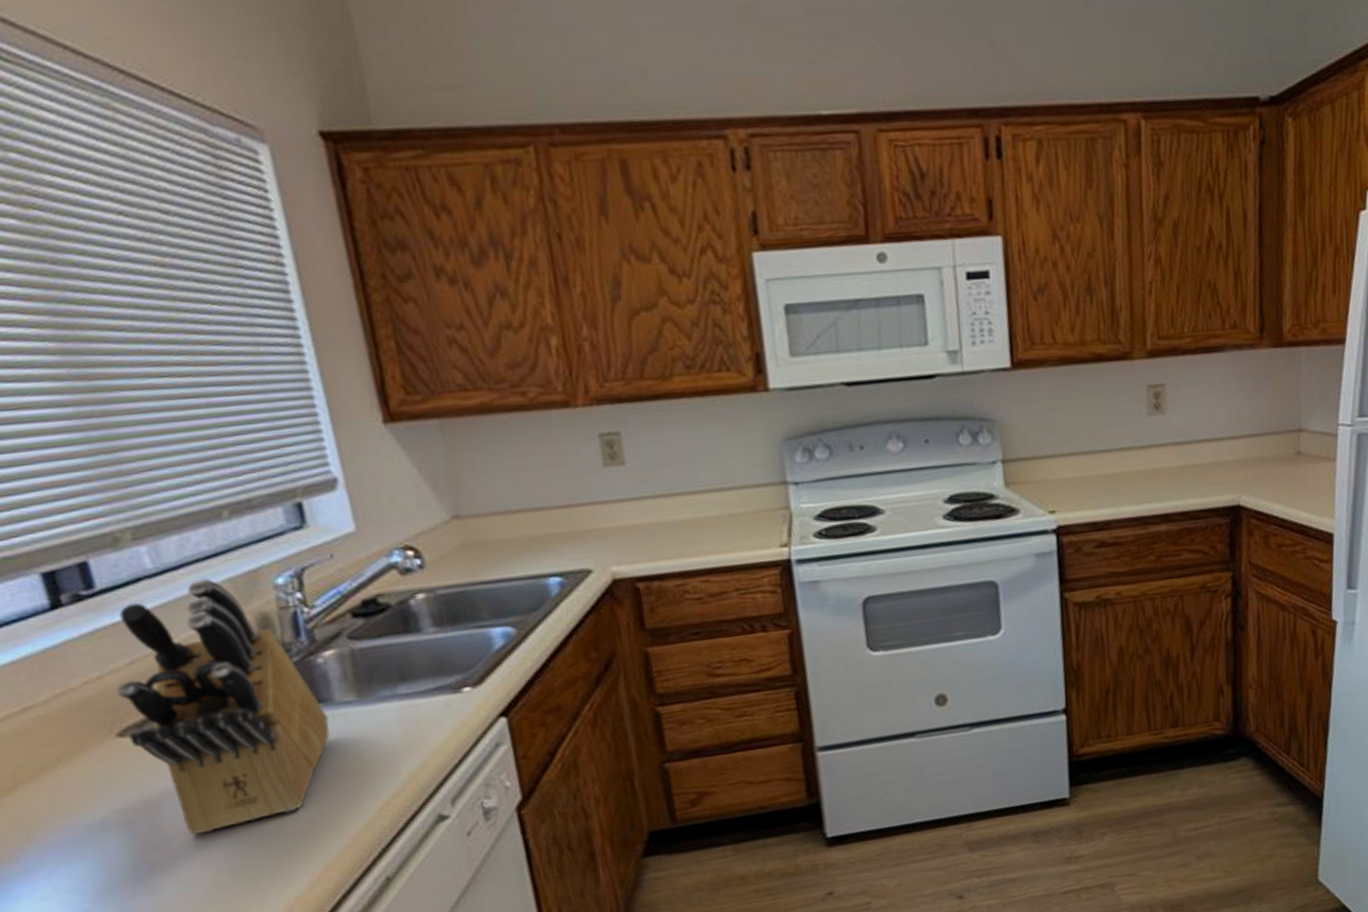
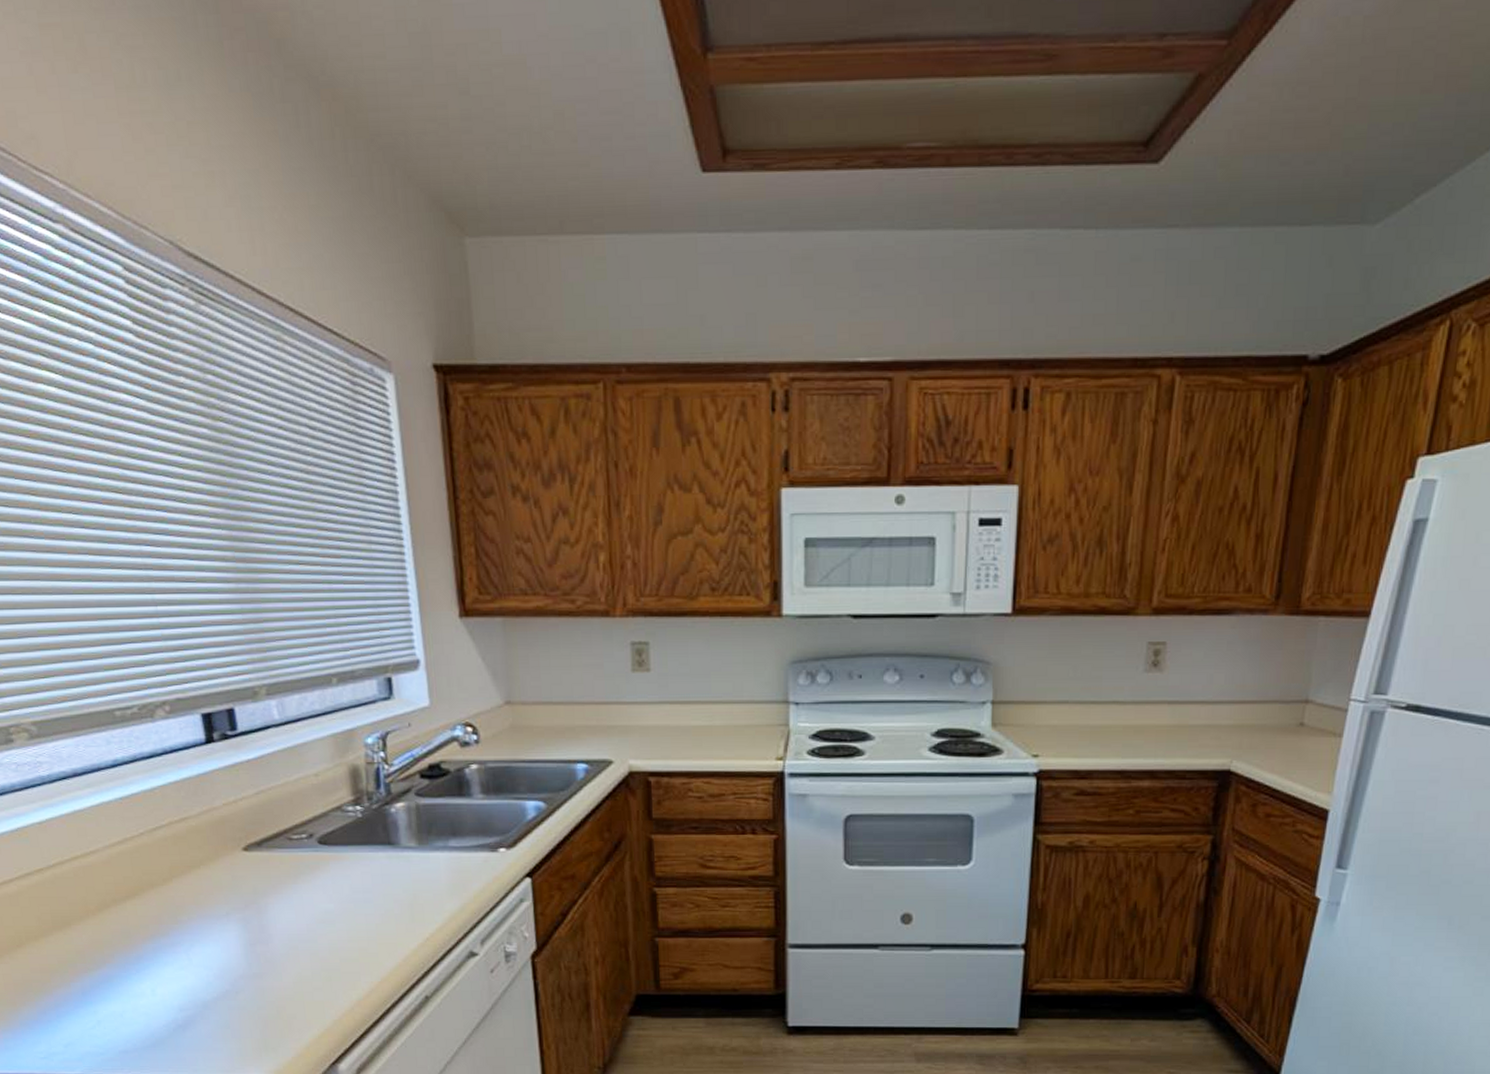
knife block: present [116,578,331,835] -> none [245,732,395,937]

